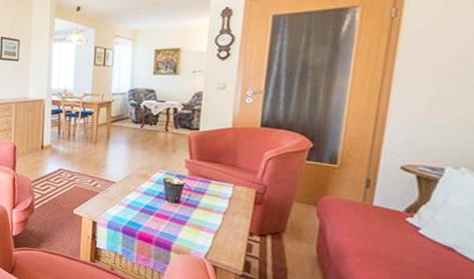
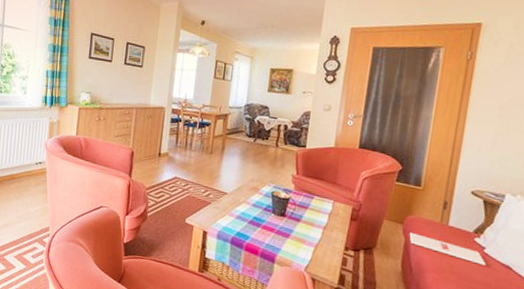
magazine: none [325,215,422,248] -> present [409,233,486,265]

